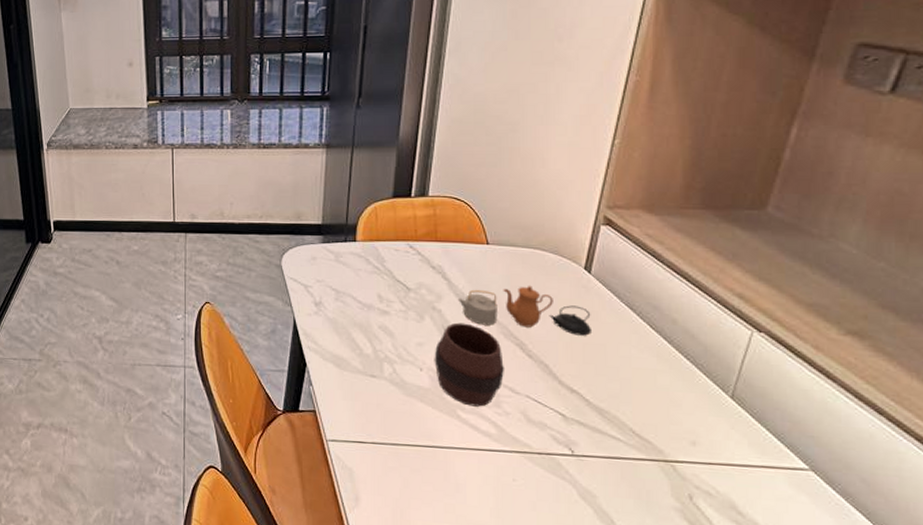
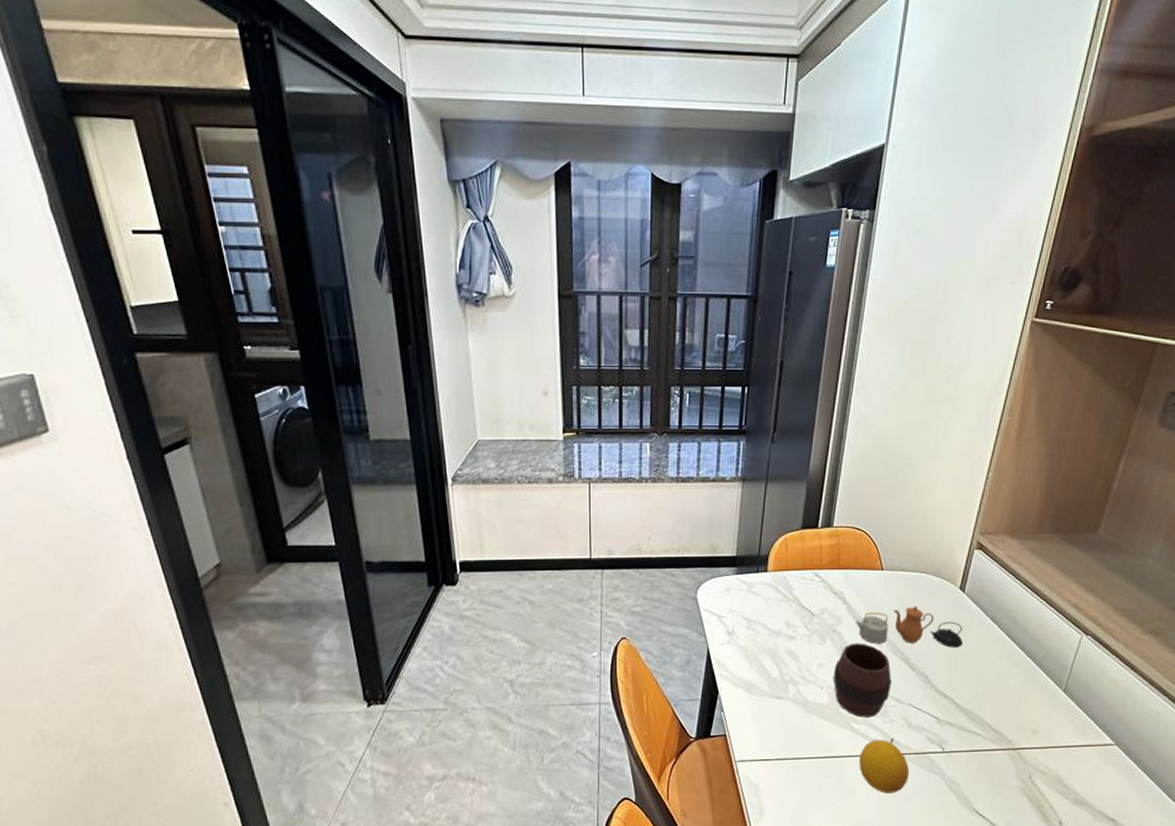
fruit: none [469,432,530,496] -> present [859,738,909,793]

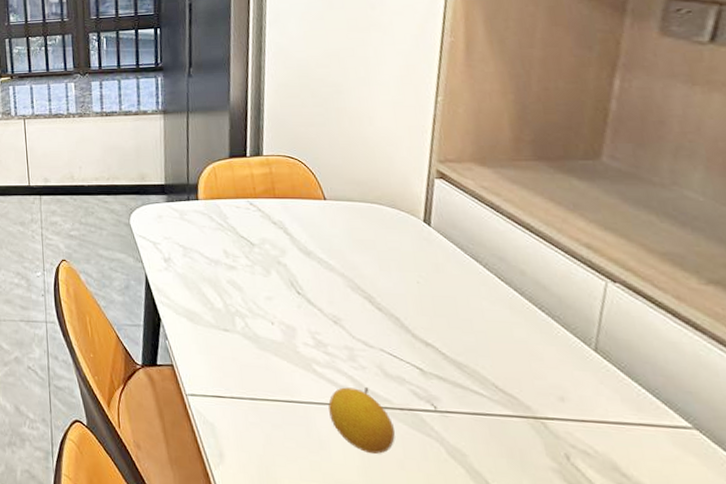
cup: present [833,643,893,718] -> none [284,276,356,361]
teapot: present [855,605,963,648] -> none [301,238,439,288]

